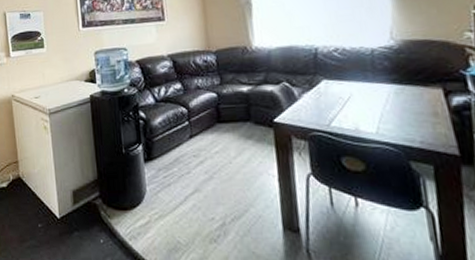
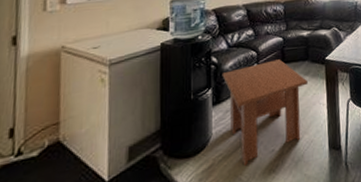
coffee table: none [151,118,251,229] -> present [222,59,308,166]

